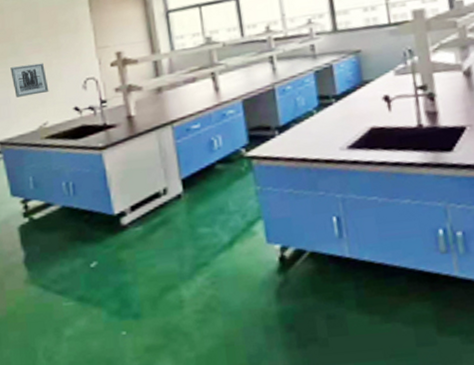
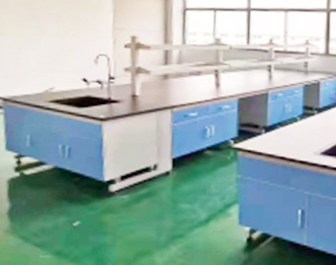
wall art: present [10,63,49,98] -> none [25,31,61,60]

